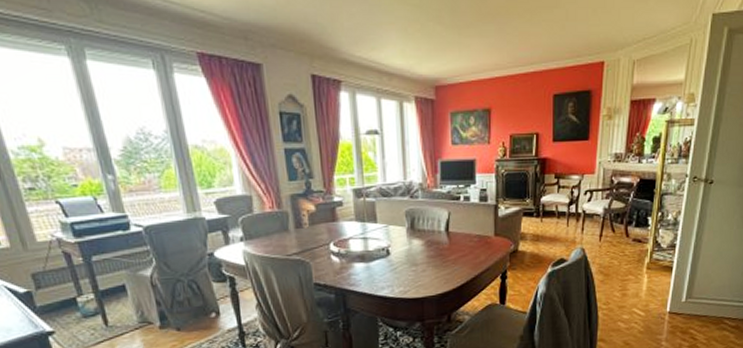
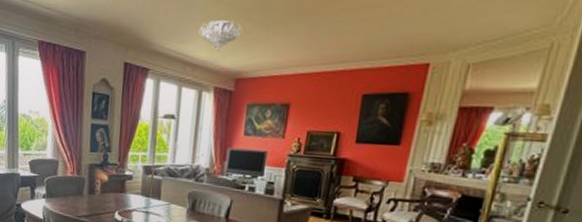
chandelier: none [389,22,435,57] -> present [199,19,243,51]

